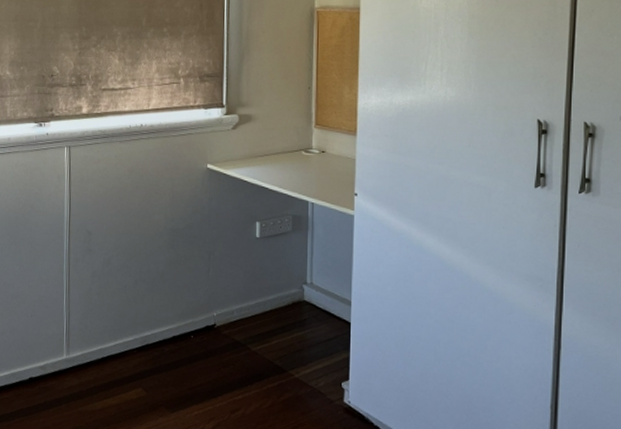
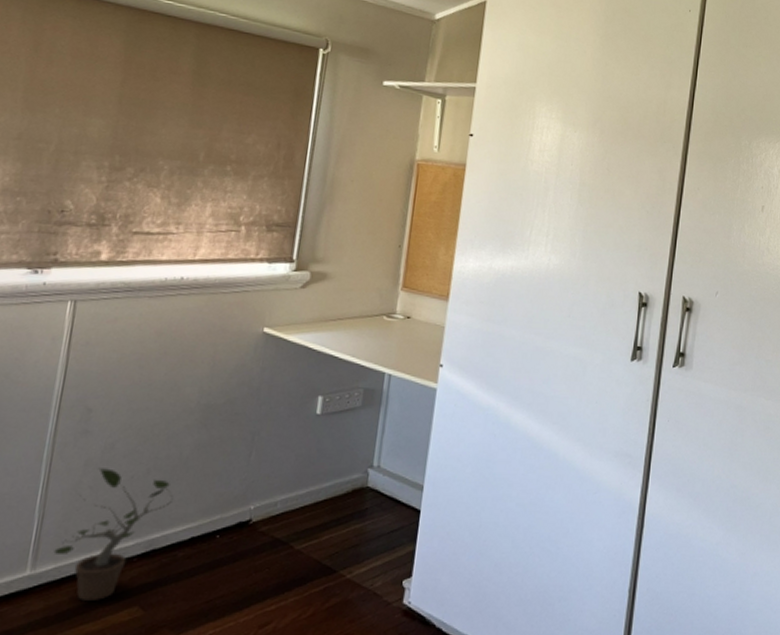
potted plant: none [79,279,156,381] -> present [53,468,173,601]

